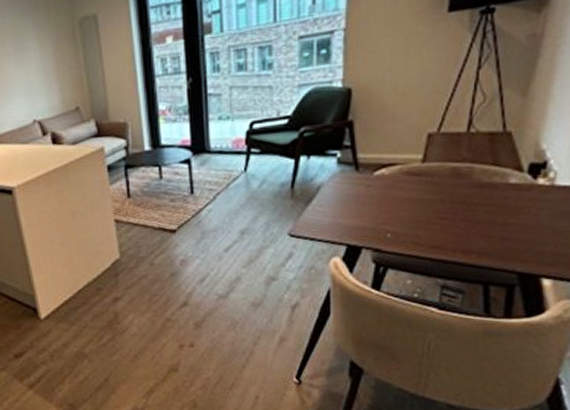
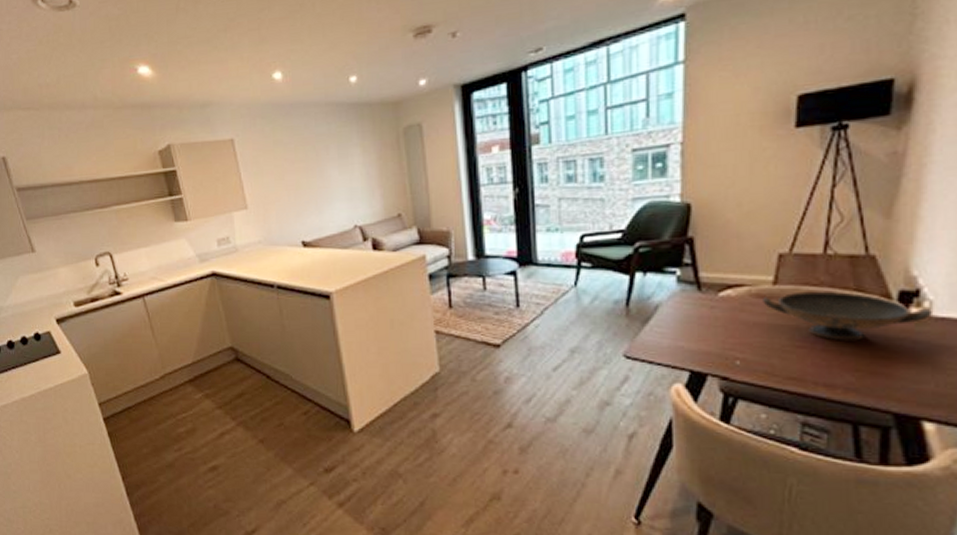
decorative bowl: none [412,166,556,212] -> present [763,291,932,341]

